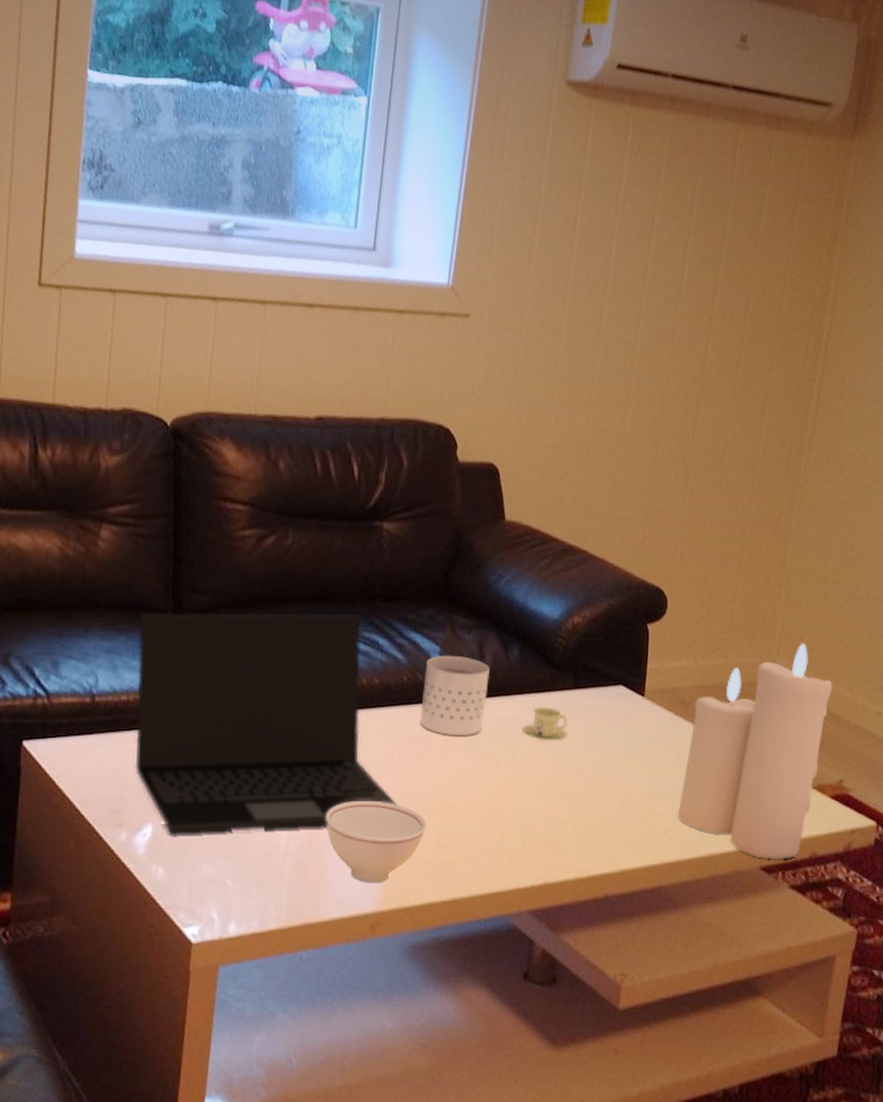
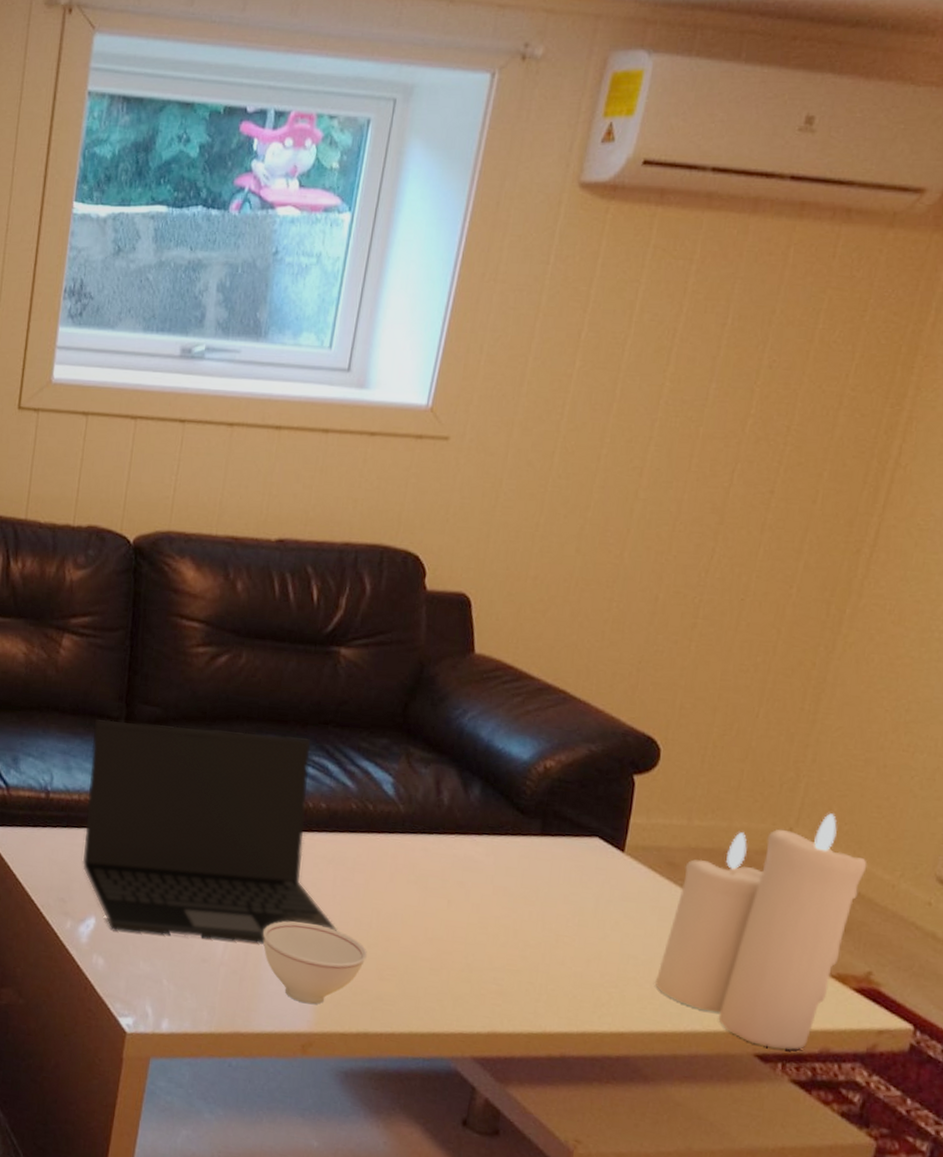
mug: present [419,655,491,736] -> none [366,787,447,871]
cup and saucer: present [521,706,568,741] -> none [477,849,531,888]

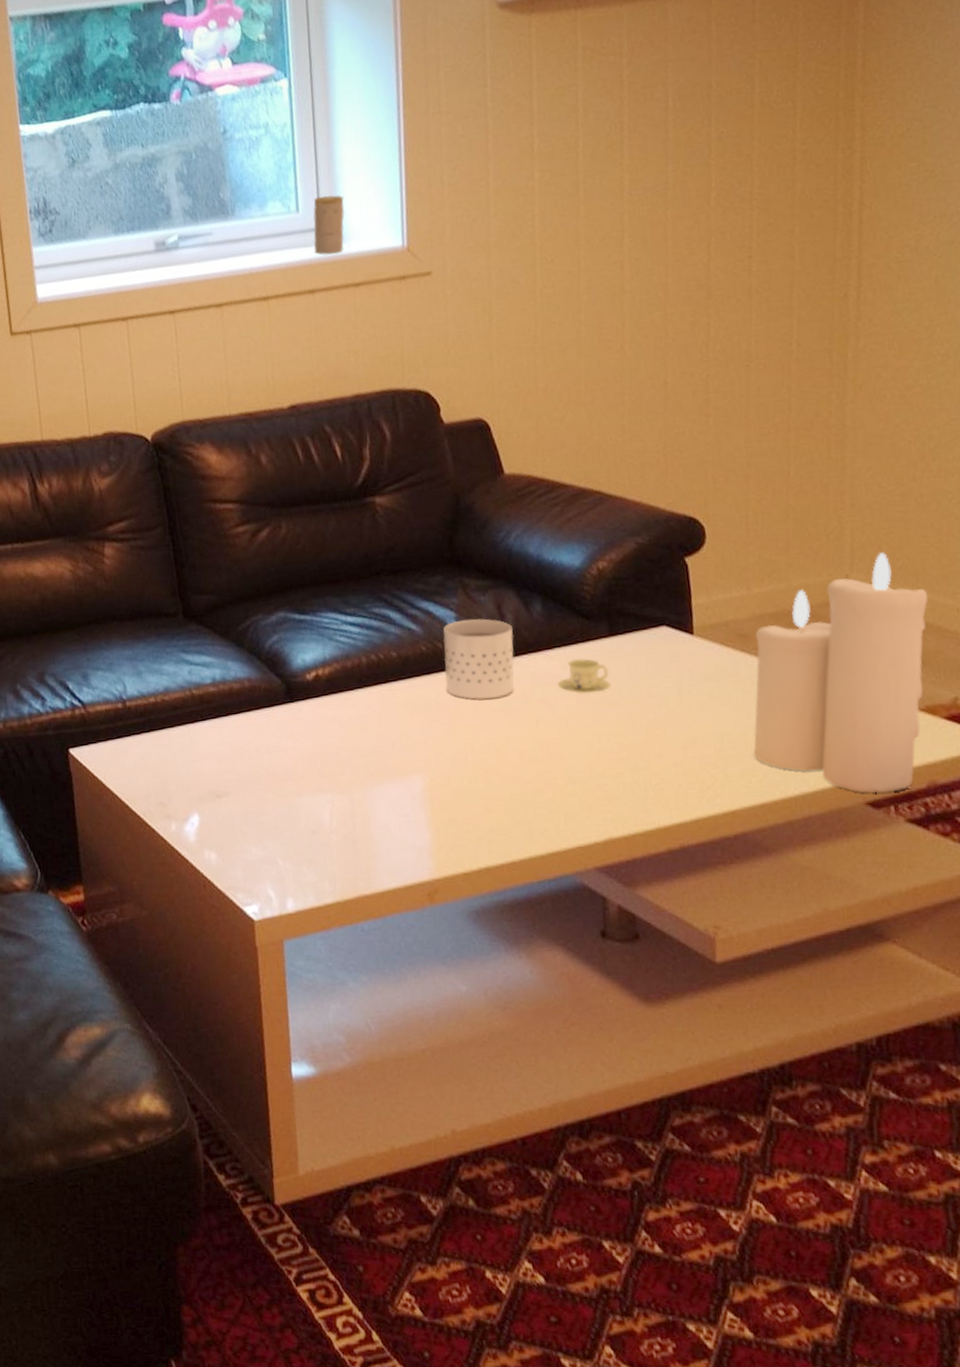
laptop: present [82,719,338,942] -> none [154,593,436,822]
bowl: present [262,921,367,1005] -> none [363,771,471,852]
candle: none [337,337,379,399] -> present [313,195,345,255]
mug: none [366,787,447,871] -> present [442,619,514,700]
cup and saucer: none [477,849,531,888] -> present [557,658,611,694]

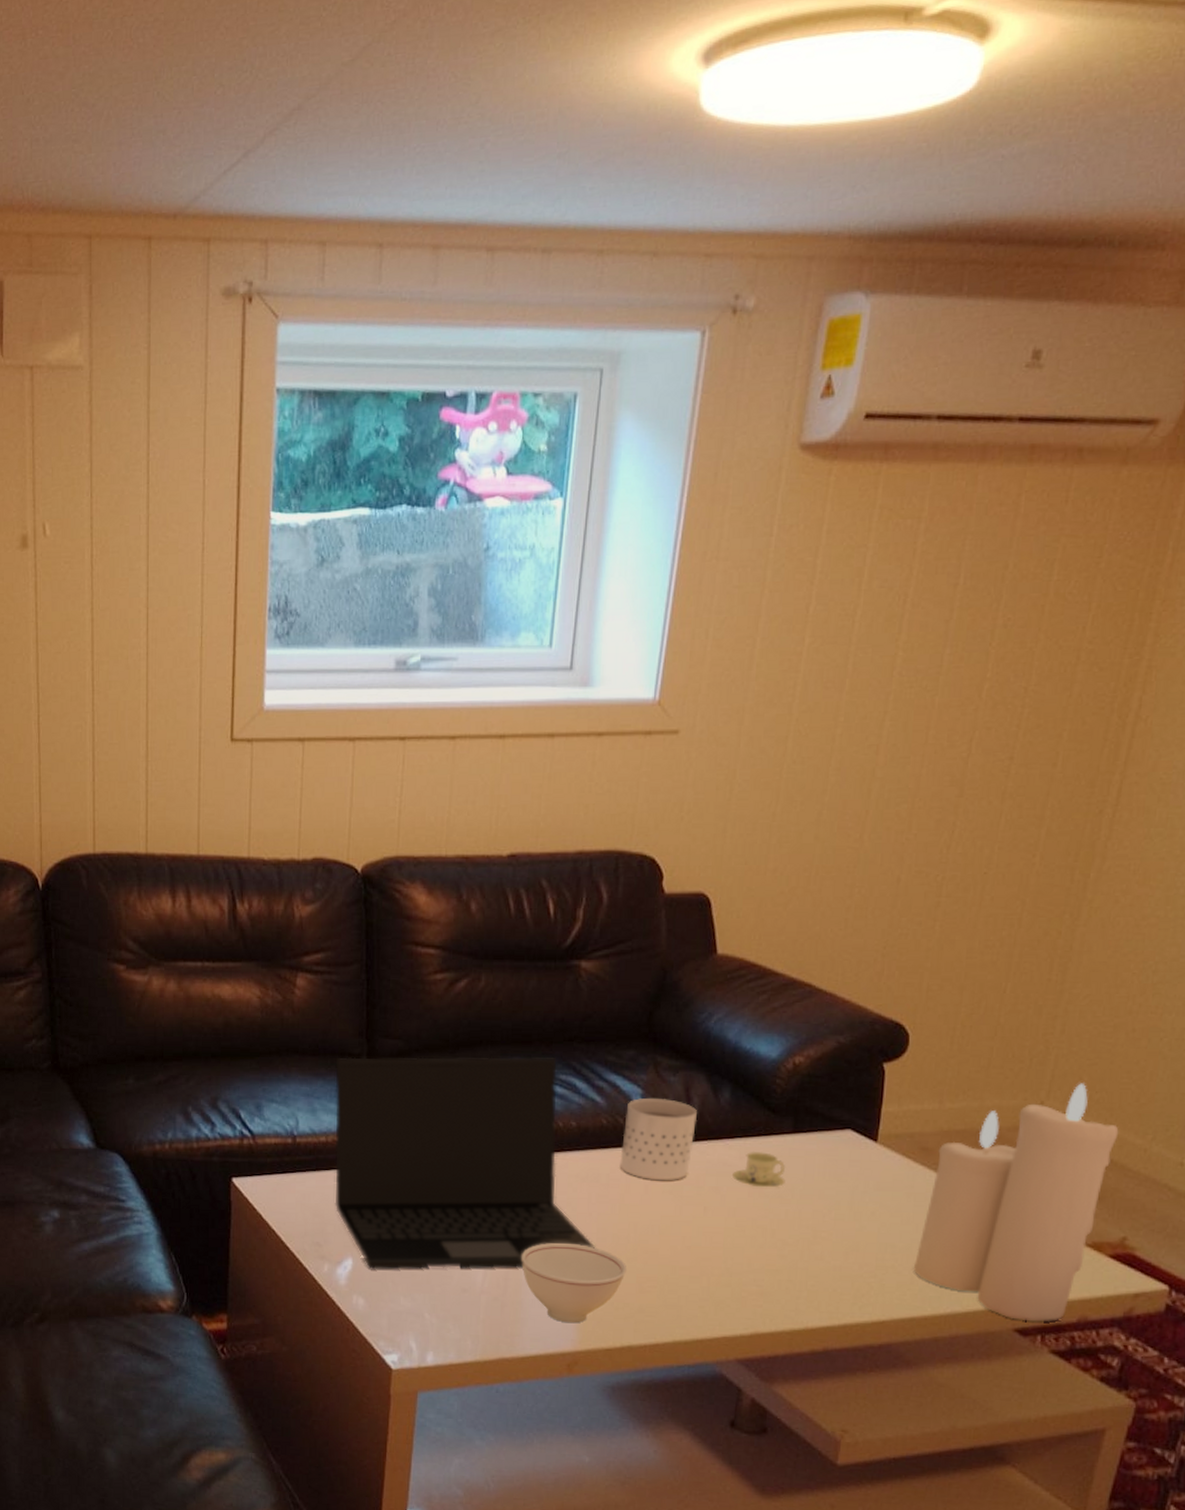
laptop: none [154,593,436,822] -> present [334,1057,596,1269]
candle: present [313,195,345,255] -> none [561,633,601,699]
bowl: none [363,771,471,852] -> present [520,1242,626,1324]

